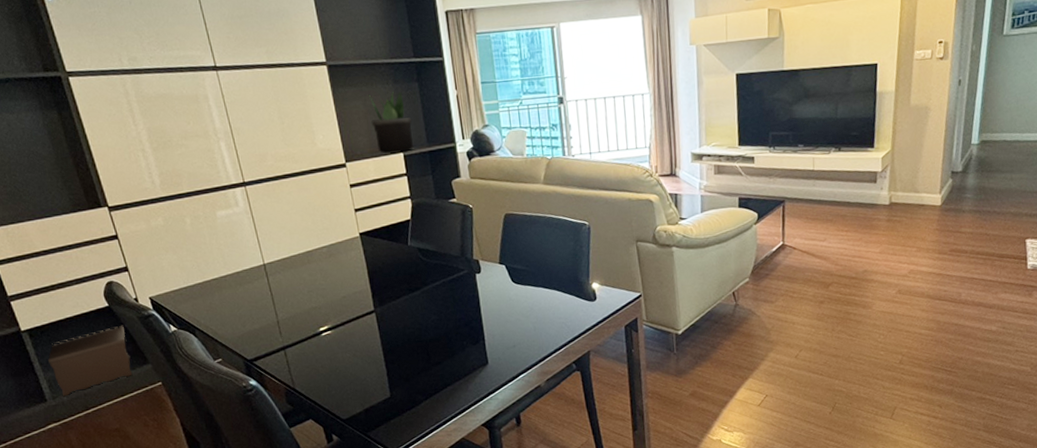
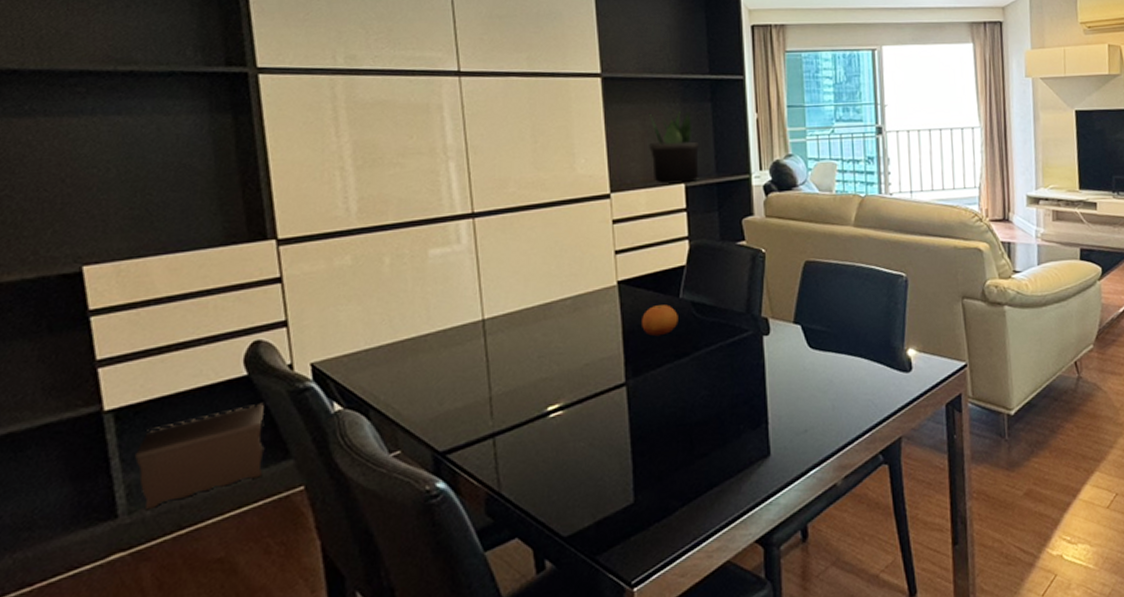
fruit: none [381,251,409,275] -> present [642,304,678,337]

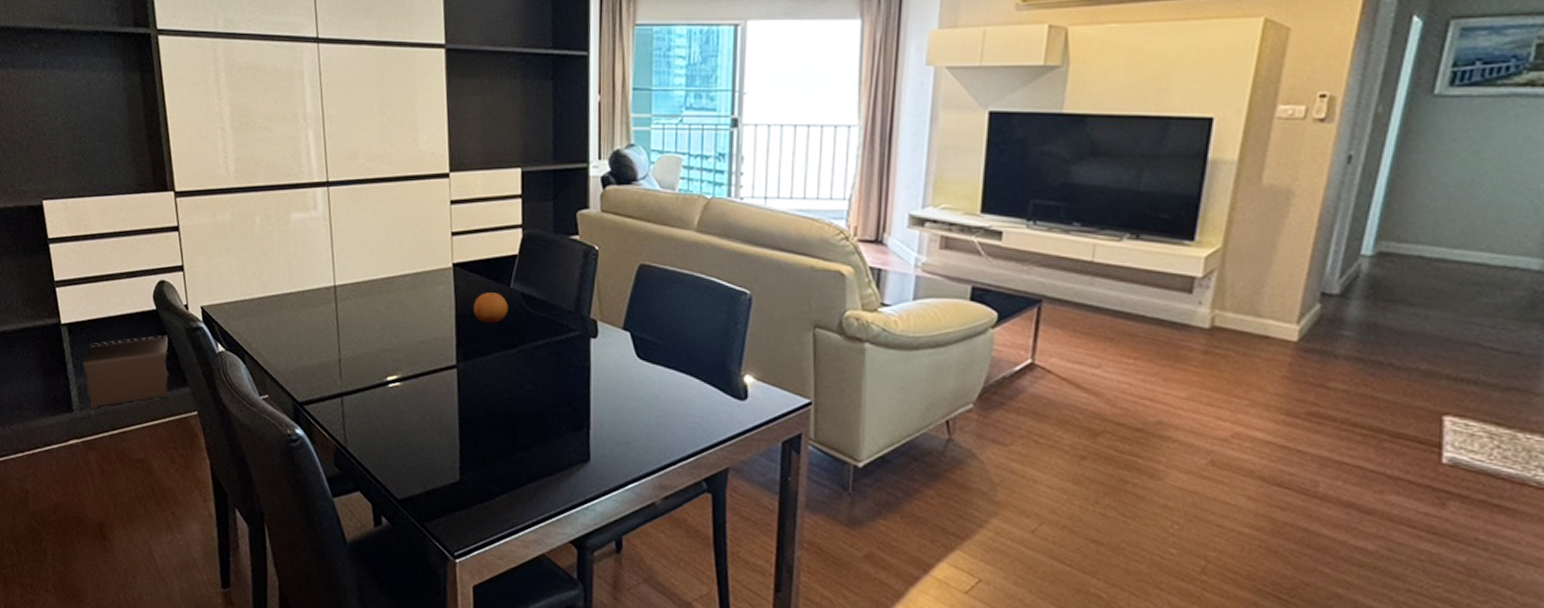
planter: present [649,111,699,184] -> none [488,90,537,168]

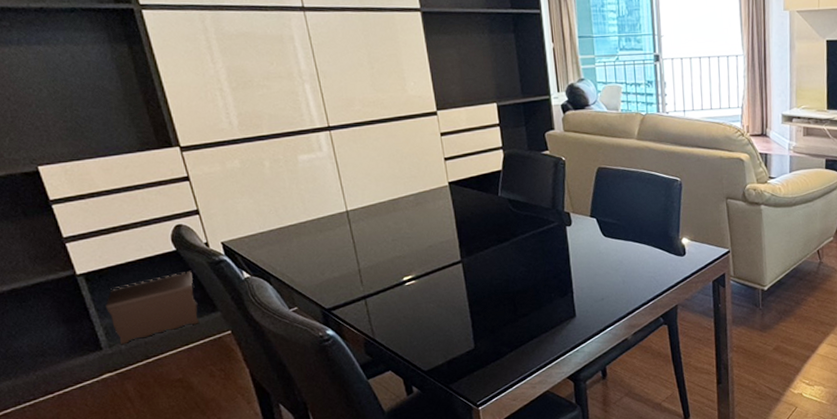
fruit: present [474,292,508,324] -> none [470,201,499,226]

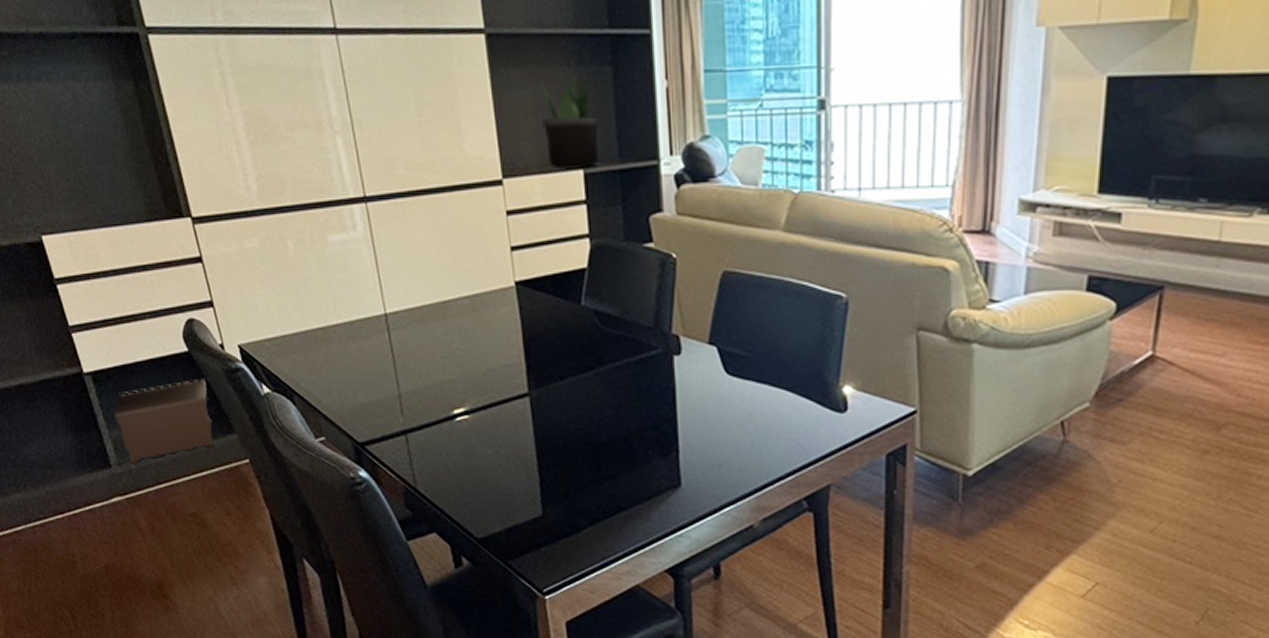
planter: none [463,41,507,104] -> present [540,78,598,170]

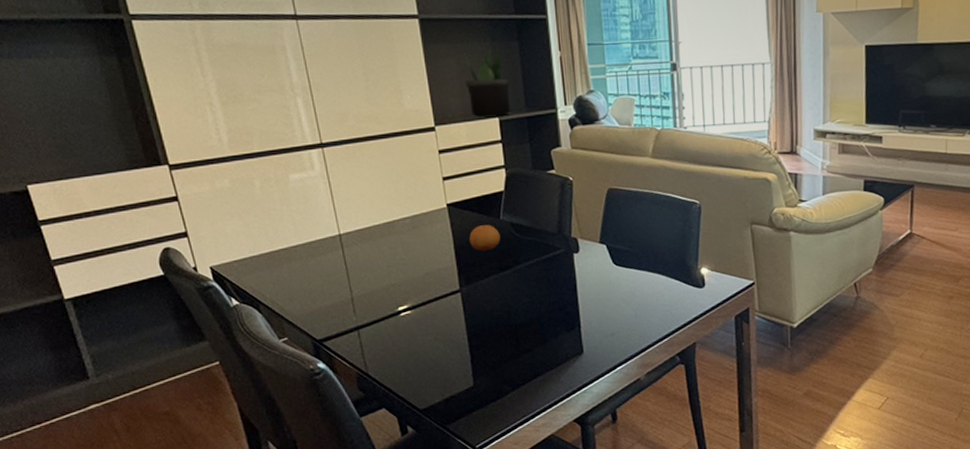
decorative box: present [114,378,215,464] -> none [93,296,188,374]
fruit: none [542,312,581,346] -> present [469,225,501,252]

